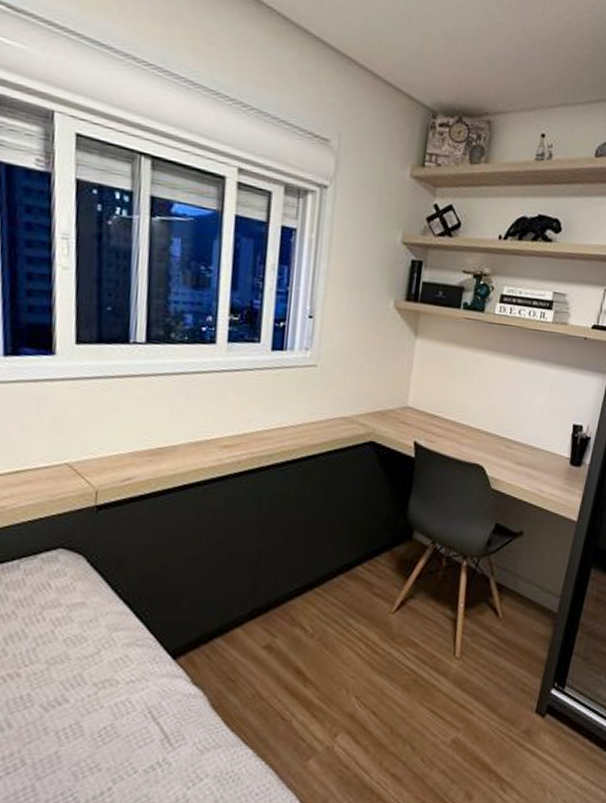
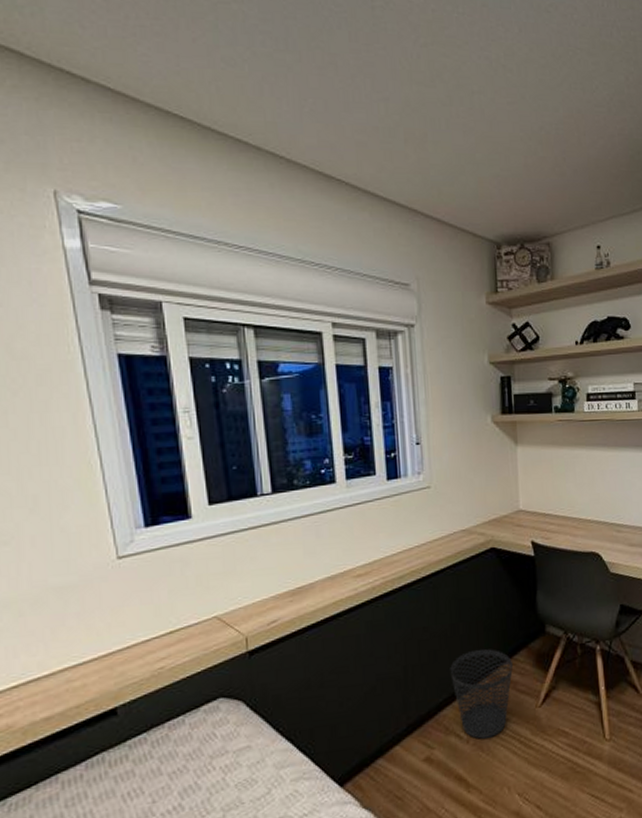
wastebasket: none [305,544,373,636] -> present [450,648,513,739]

